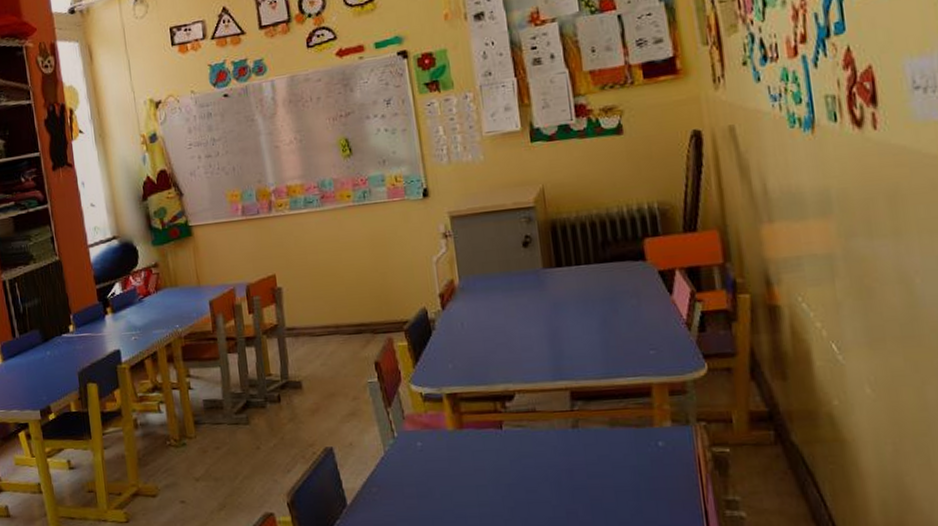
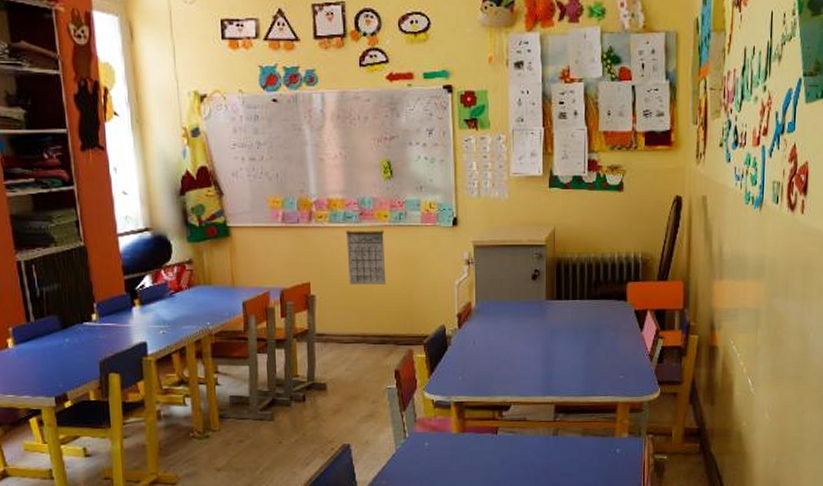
calendar: none [307,208,356,273] -> present [345,226,386,285]

